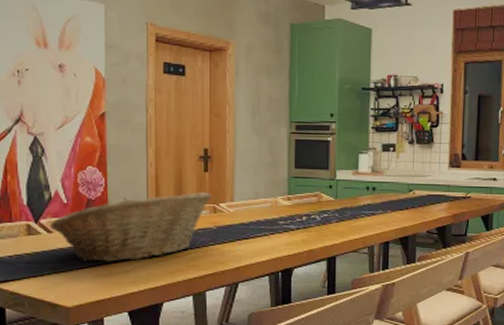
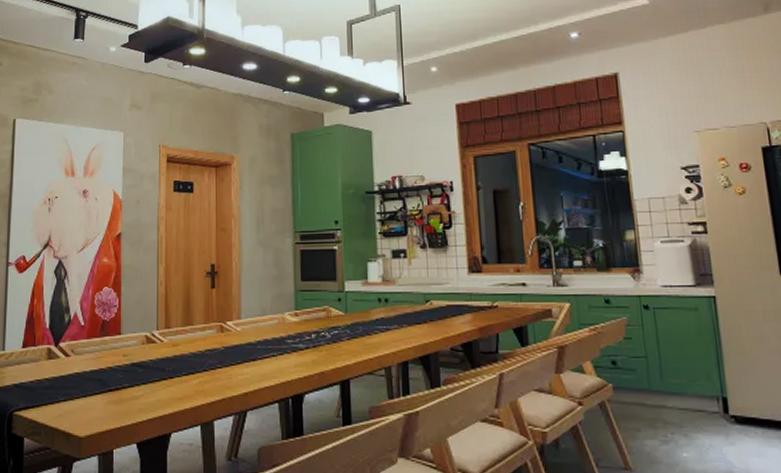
fruit basket: present [49,192,212,262] -> none [68,310,219,387]

